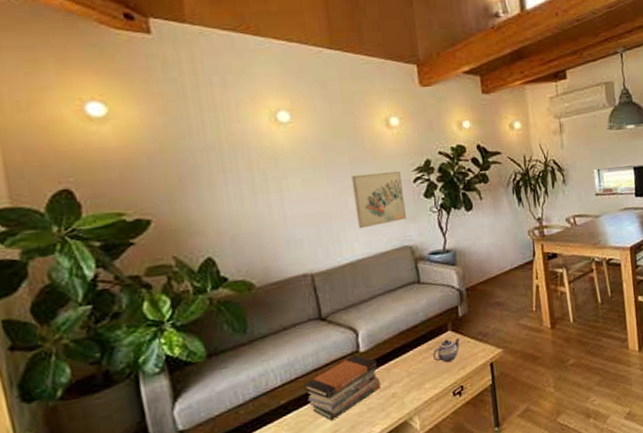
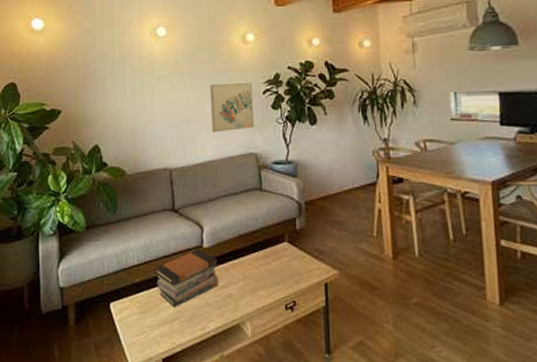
teapot: present [433,337,461,363] -> none [269,251,297,274]

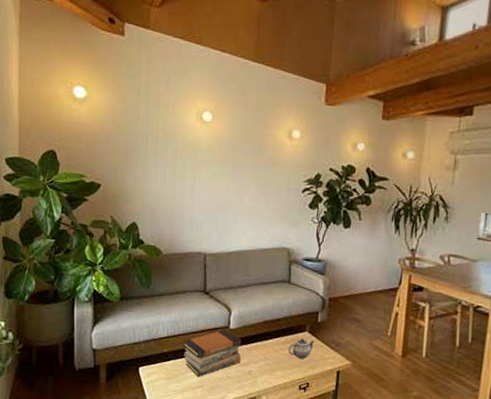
wall art: present [210,82,255,133] -> none [248,176,292,225]
teapot: none [269,251,297,274] -> present [288,339,315,360]

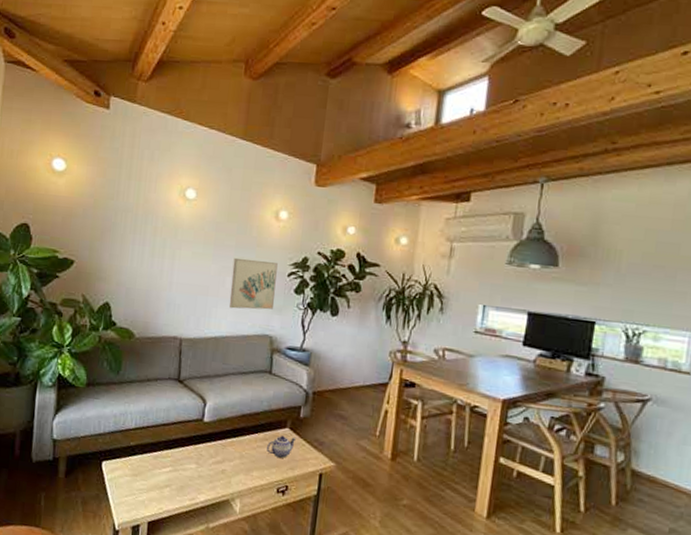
book stack: present [183,329,242,378] -> none [151,421,216,475]
wall art: none [248,176,292,225] -> present [229,257,278,310]

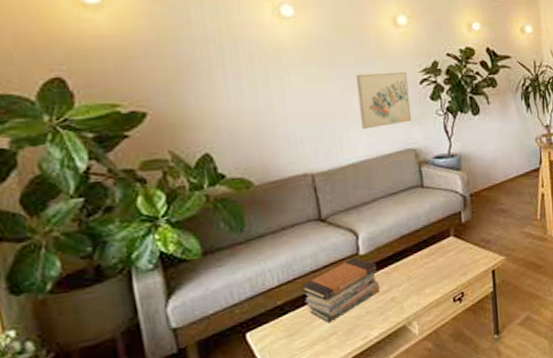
book stack: none [151,421,216,475] -> present [301,257,380,324]
teapot: present [267,436,297,459] -> none [434,243,463,269]

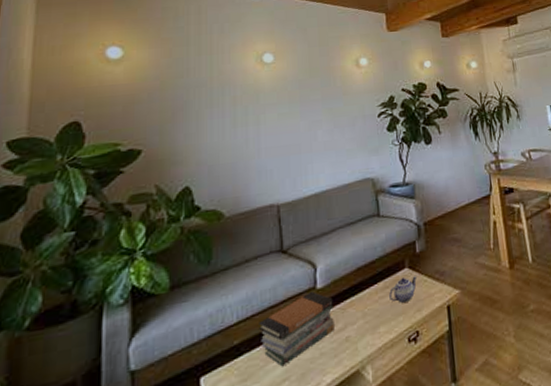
wall art: present [355,72,412,130] -> none [322,107,371,161]
teapot: none [434,243,463,269] -> present [389,276,418,304]

